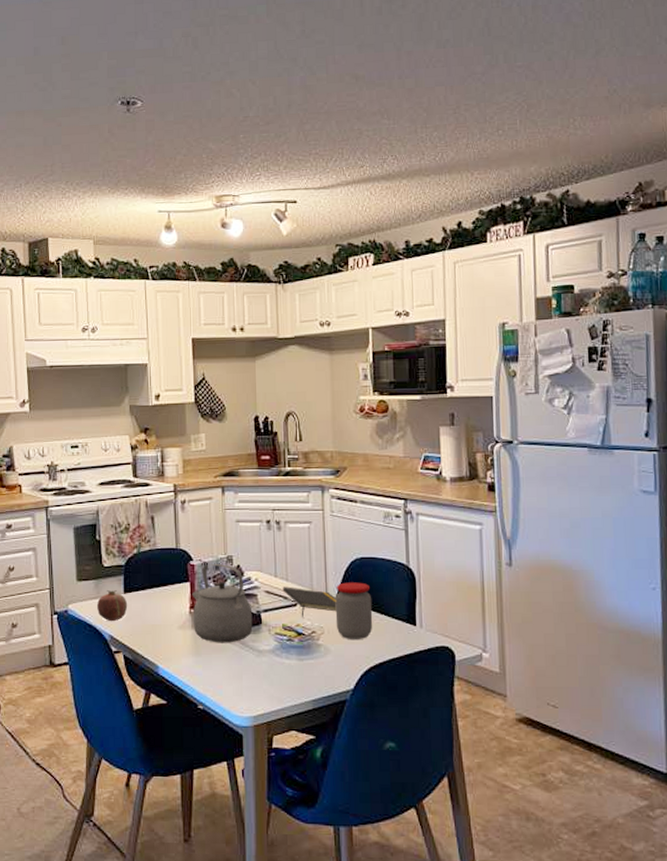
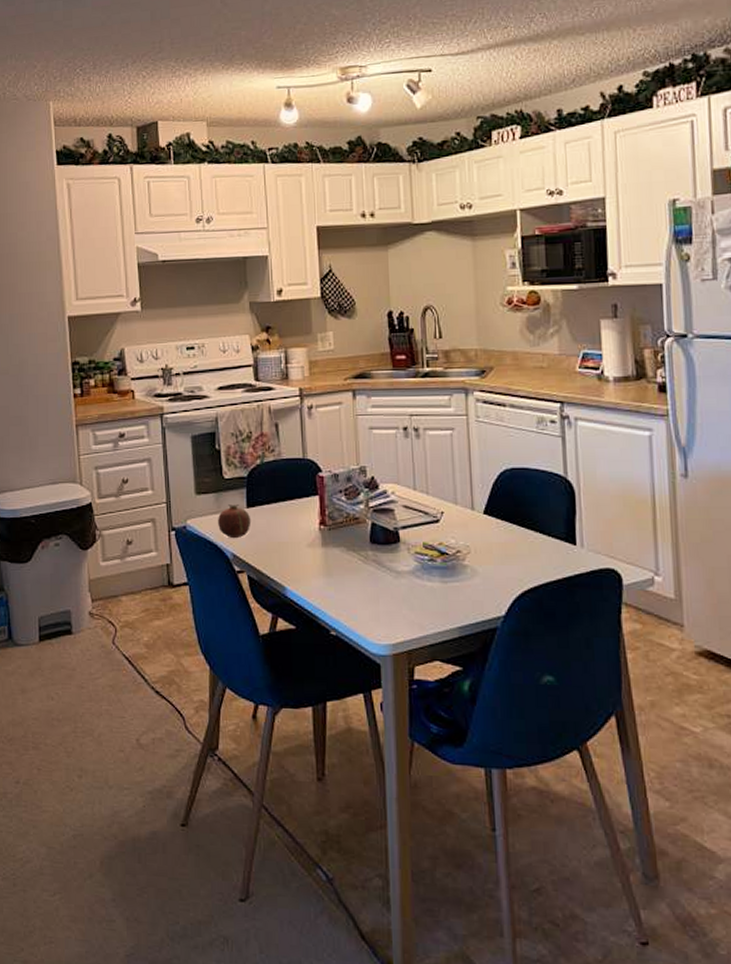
tea kettle: present [192,564,253,643] -> none [322,476,390,563]
notepad: present [282,586,337,617] -> none [422,501,484,535]
jar: present [335,582,373,639] -> none [482,496,527,560]

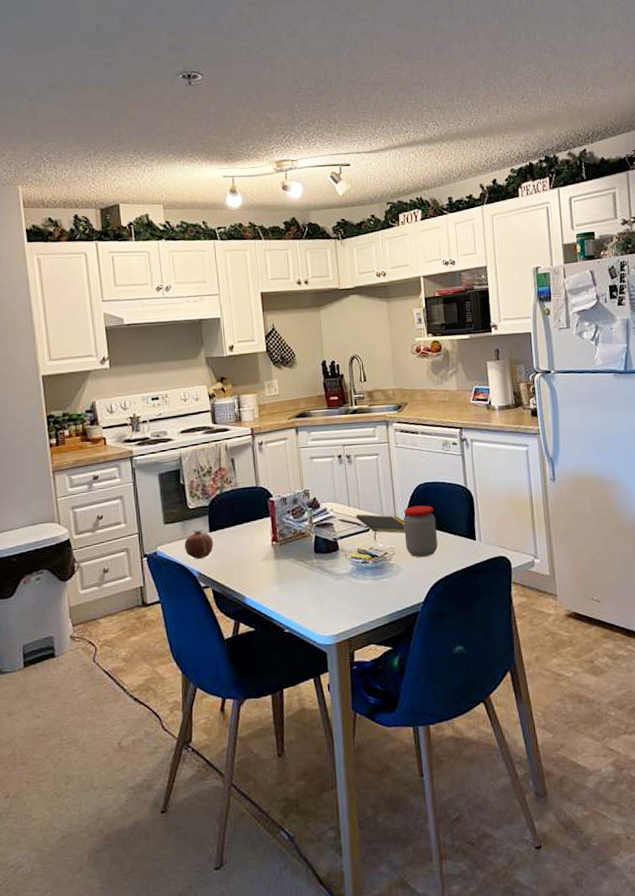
notepad: none [422,501,484,535] -> present [355,514,405,541]
jar: none [482,496,527,560] -> present [403,505,438,557]

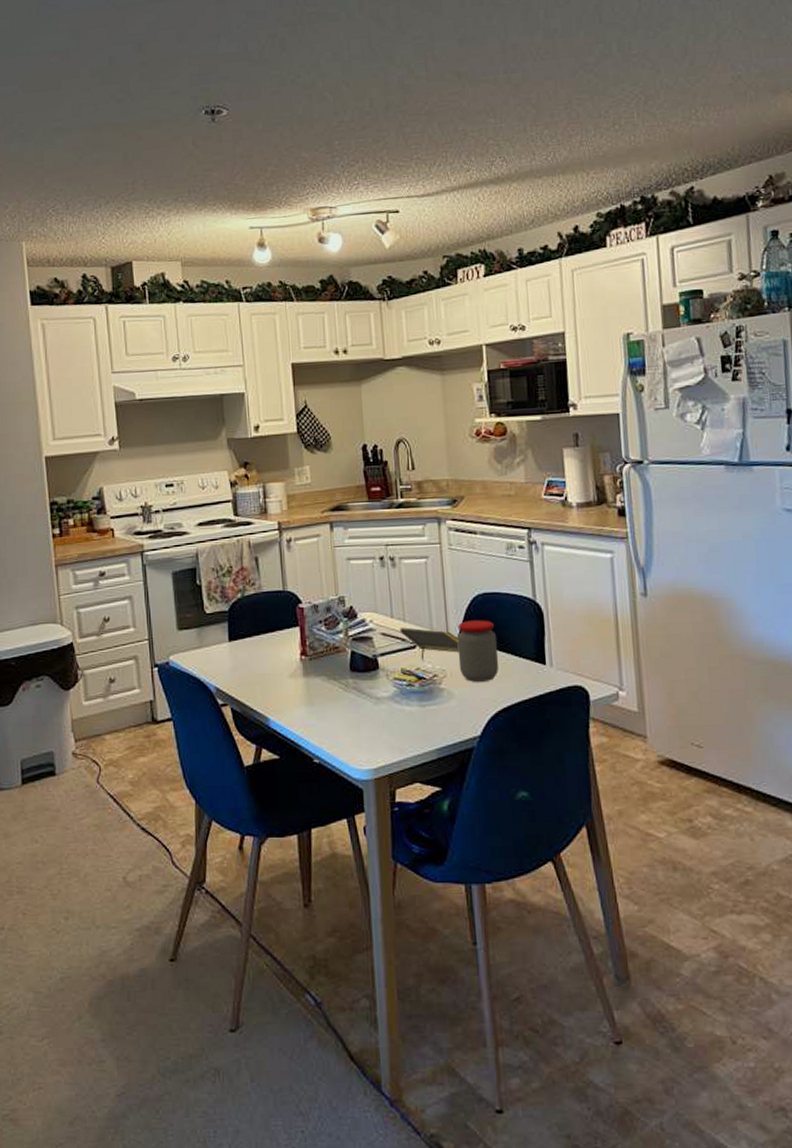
fruit: present [185,530,214,560] -> none [200,638,234,673]

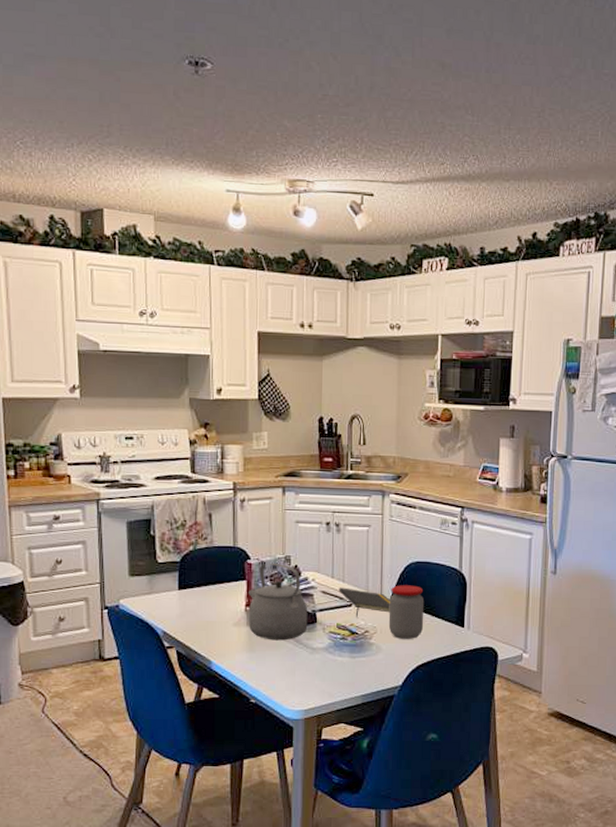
tea kettle: none [302,606,370,692] -> present [248,564,308,641]

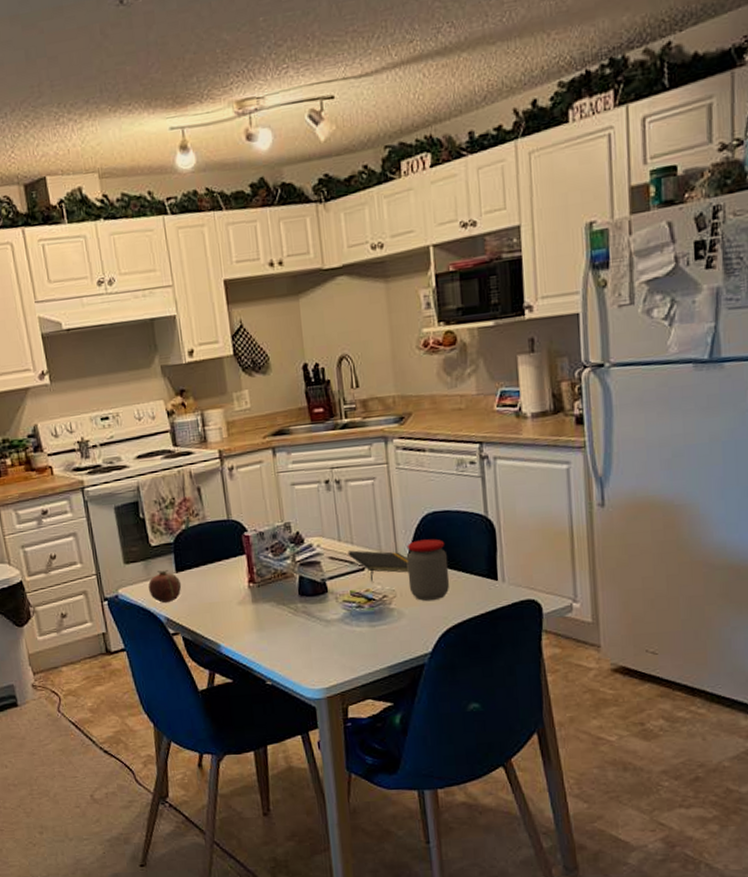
fruit: none [150,586,182,618] -> present [148,570,182,604]
tea kettle: present [248,564,308,641] -> none [249,532,319,617]

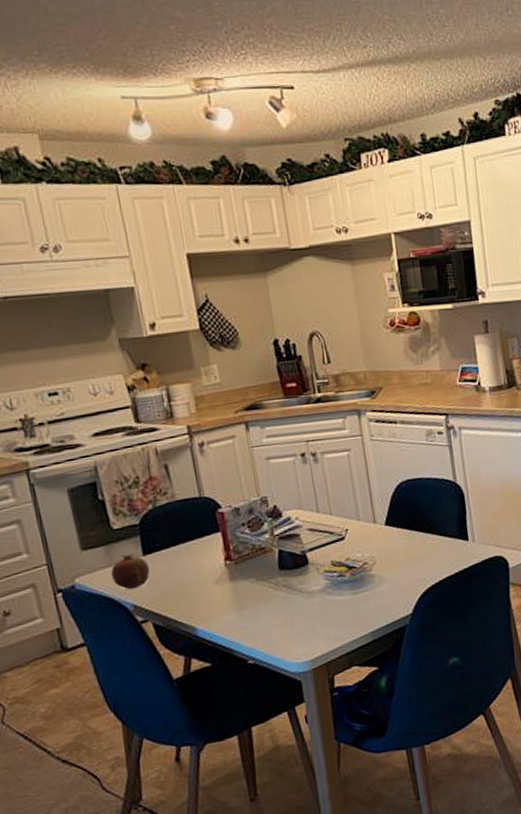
notepad: present [347,550,409,582] -> none [326,520,387,550]
jar: present [406,539,450,601] -> none [384,505,426,565]

